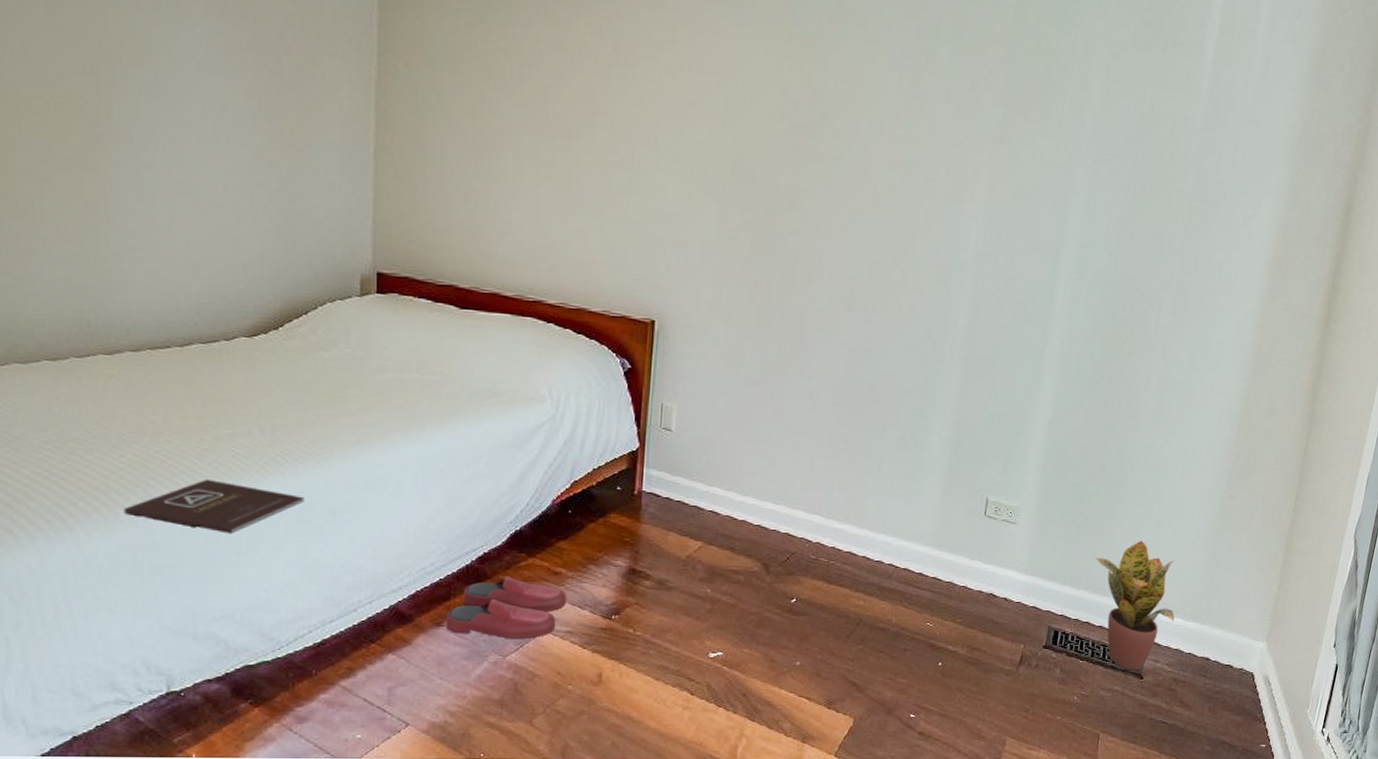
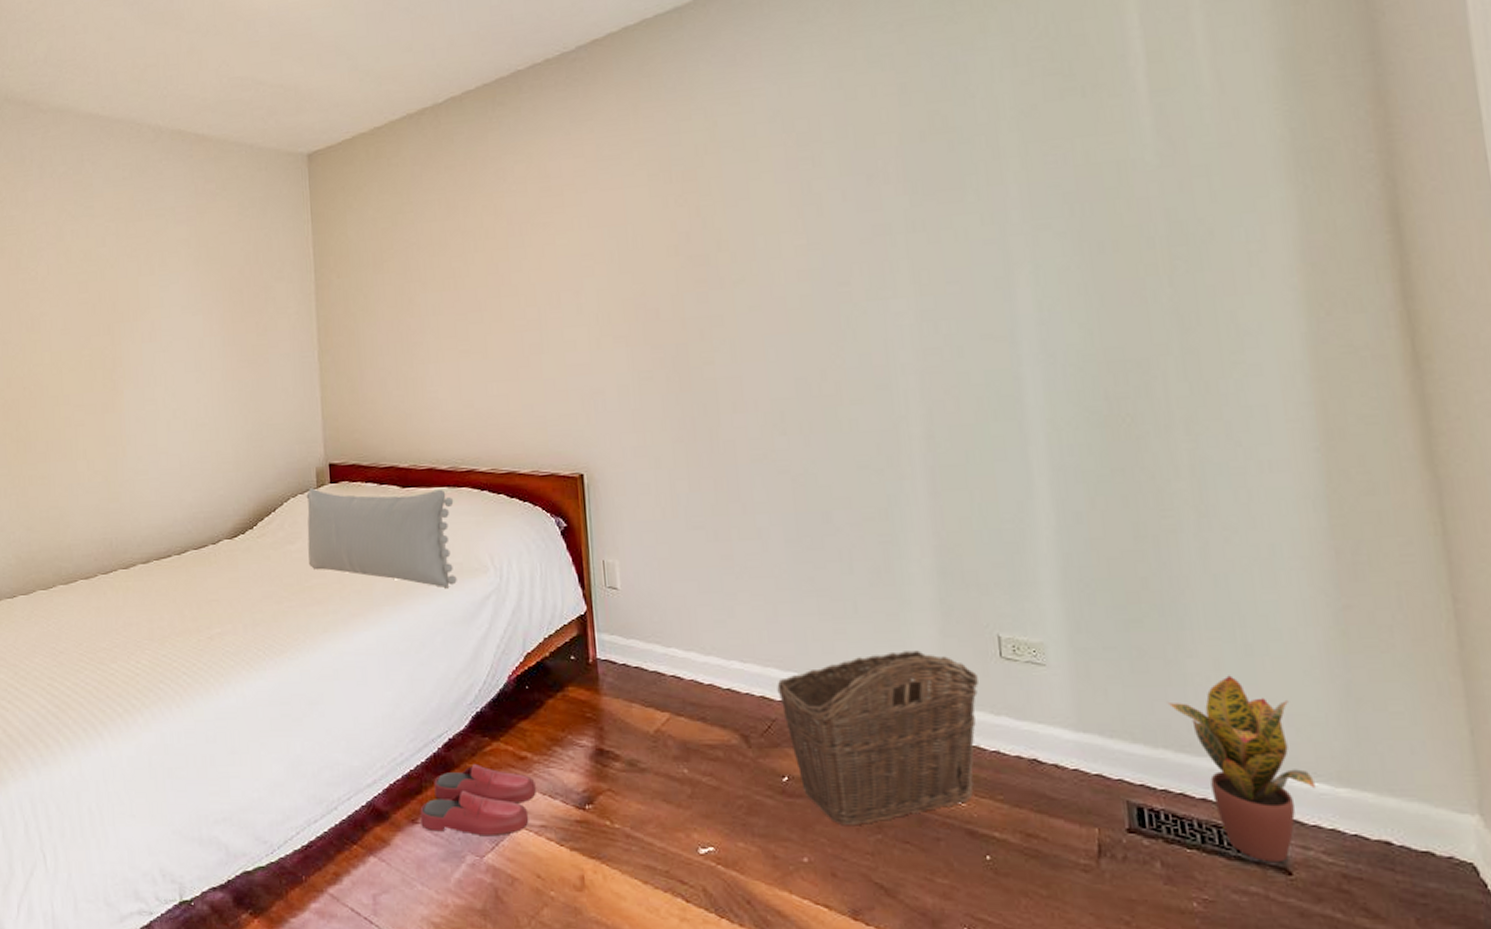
book: present [124,478,305,534] -> none [141,678,284,733]
pillow: none [344,295,516,413] -> present [306,488,457,588]
wicker basket: none [800,505,964,638] -> present [777,650,978,826]

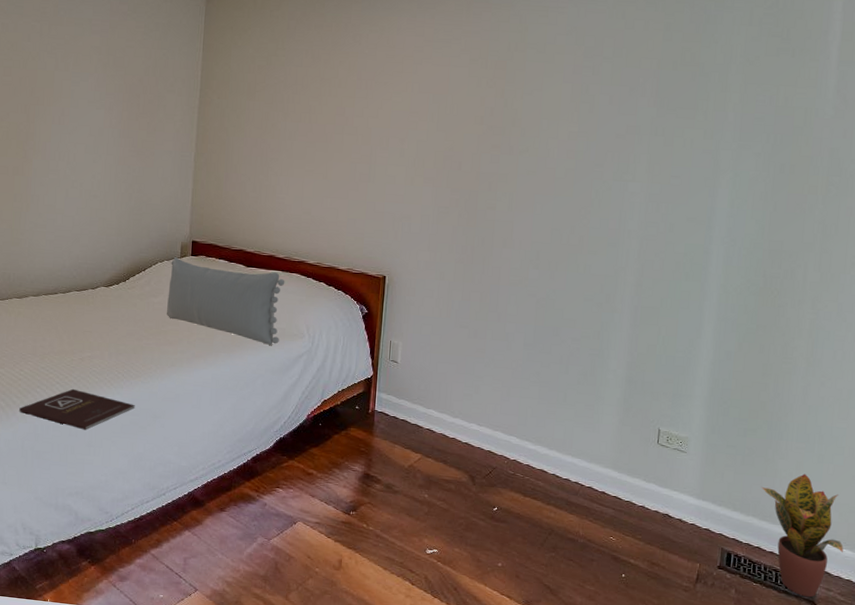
book: none [141,678,284,733] -> present [19,388,135,430]
slippers: present [420,763,536,837] -> none [227,473,316,526]
wicker basket: present [777,650,978,826] -> none [500,431,640,545]

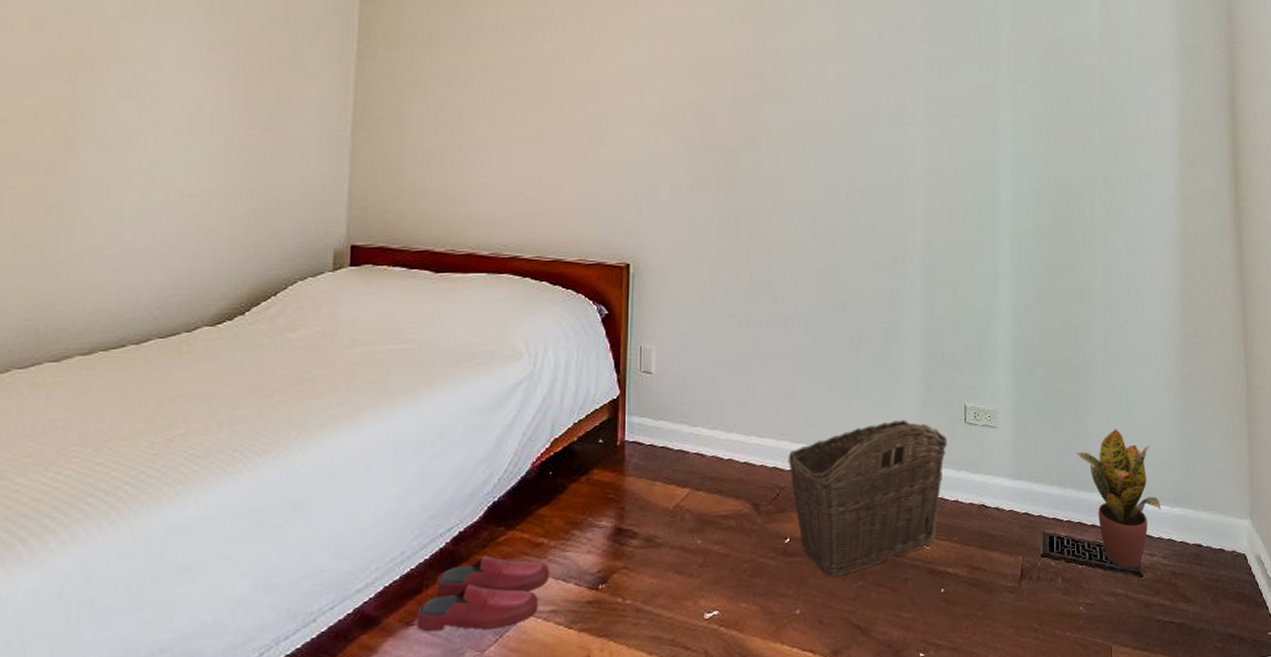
book: present [19,388,135,430] -> none [54,487,263,549]
pillow: present [167,257,285,345] -> none [313,271,492,376]
slippers: none [227,473,316,526] -> present [417,554,549,632]
wicker basket: none [500,431,640,545] -> present [788,420,947,578]

